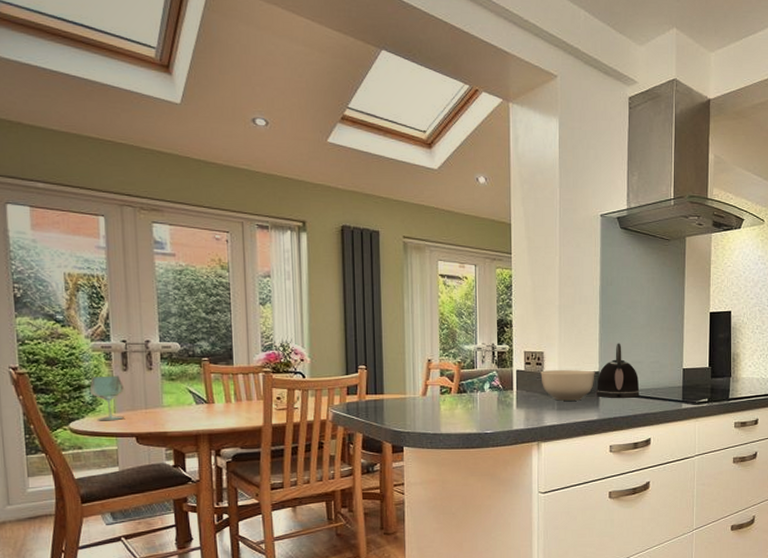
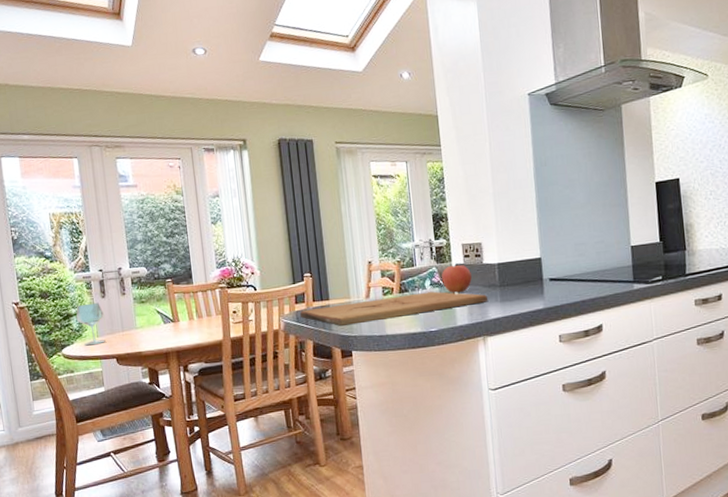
cutting board: none [350,394,546,422] -> present [299,291,489,327]
fruit: none [502,370,531,398] -> present [442,264,472,293]
bowl: present [540,370,595,401] -> none [480,257,537,292]
kettle: present [595,343,640,398] -> none [538,225,587,285]

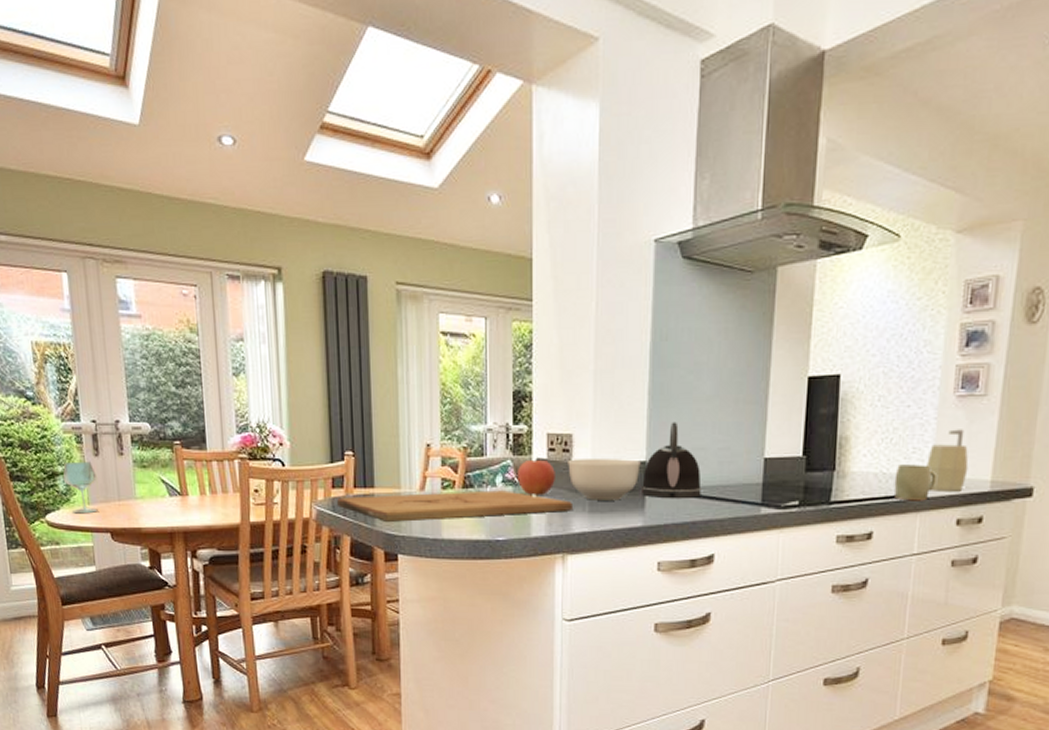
bowl: none [480,257,537,292] -> present [568,459,641,501]
kettle: none [538,225,587,285] -> present [640,422,702,498]

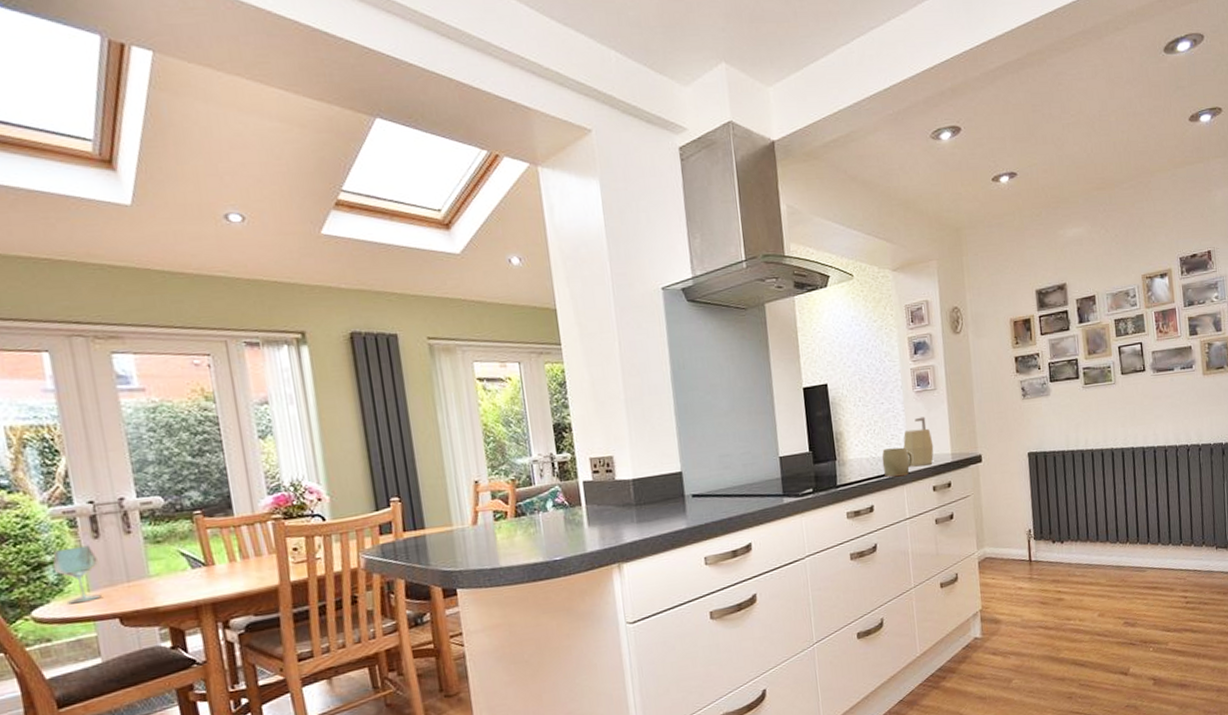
cutting board: present [336,490,574,523] -> none [385,513,623,561]
fruit: present [518,459,555,495] -> none [566,482,603,515]
bowl: present [568,459,641,501] -> none [612,471,678,512]
kettle: present [640,422,702,498] -> none [680,435,733,502]

